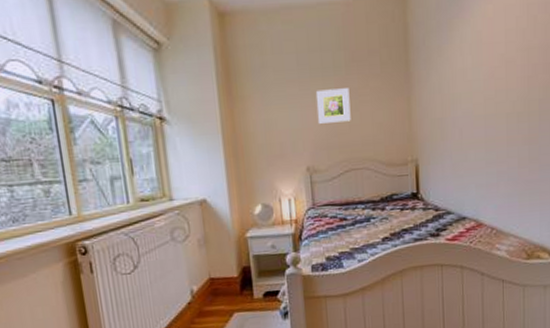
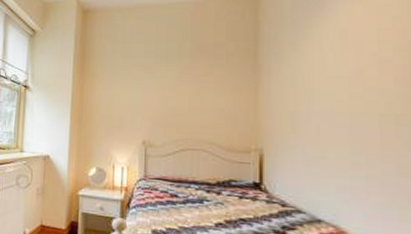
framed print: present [315,88,351,124] -> none [158,74,192,104]

